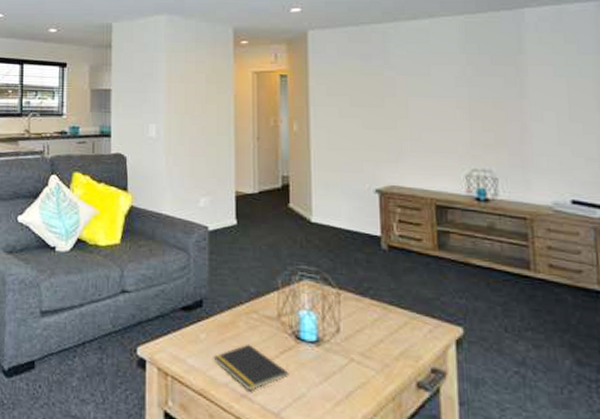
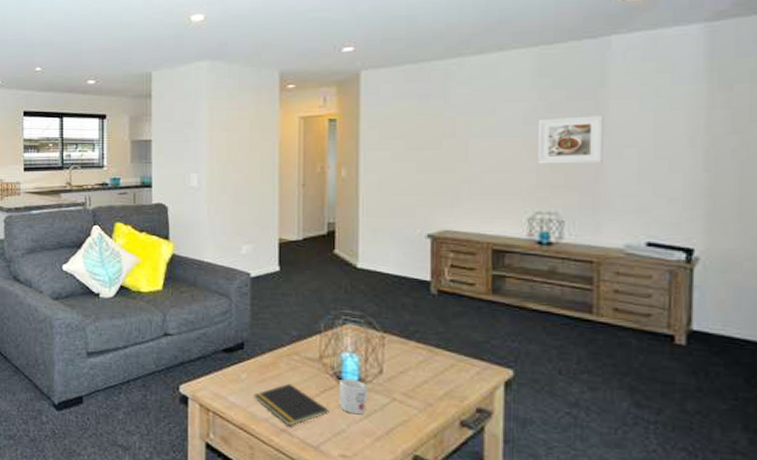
mug: none [297,338,327,377] -> present [339,378,369,415]
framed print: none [467,80,527,125] -> present [537,115,604,164]

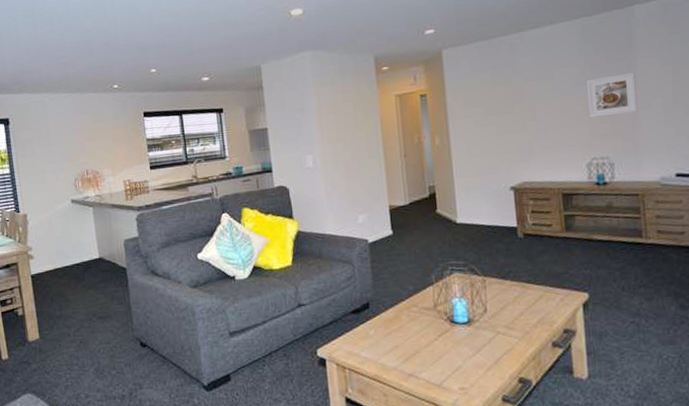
notepad: present [254,383,329,427] -> none [382,333,447,371]
mug: present [339,378,369,415] -> none [452,320,478,351]

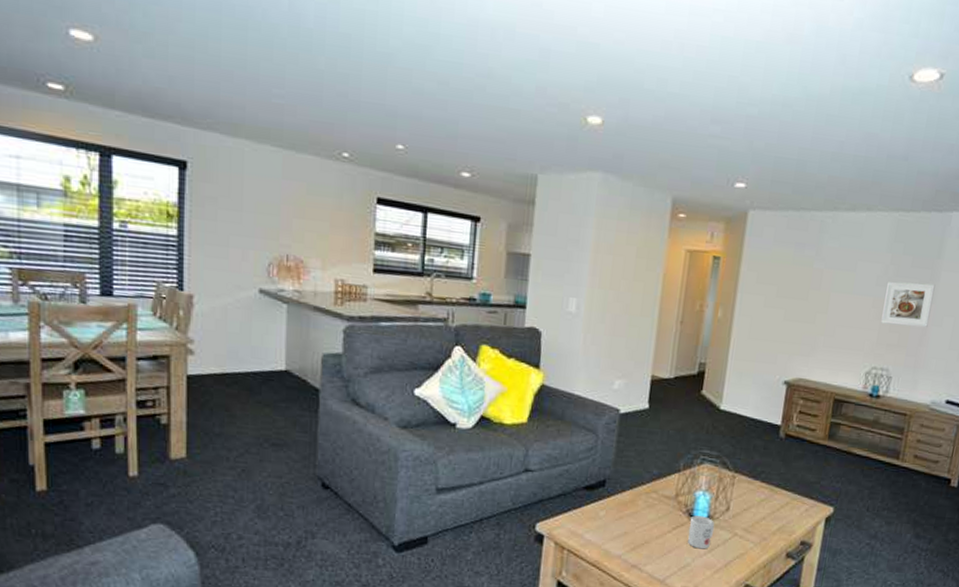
mug: none [452,320,478,351] -> present [688,515,715,549]

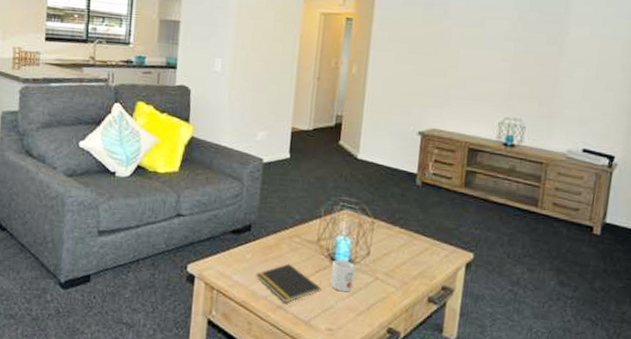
notepad: none [610,520,678,562] -> present [256,263,322,303]
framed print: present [881,281,936,328] -> none [511,36,565,79]

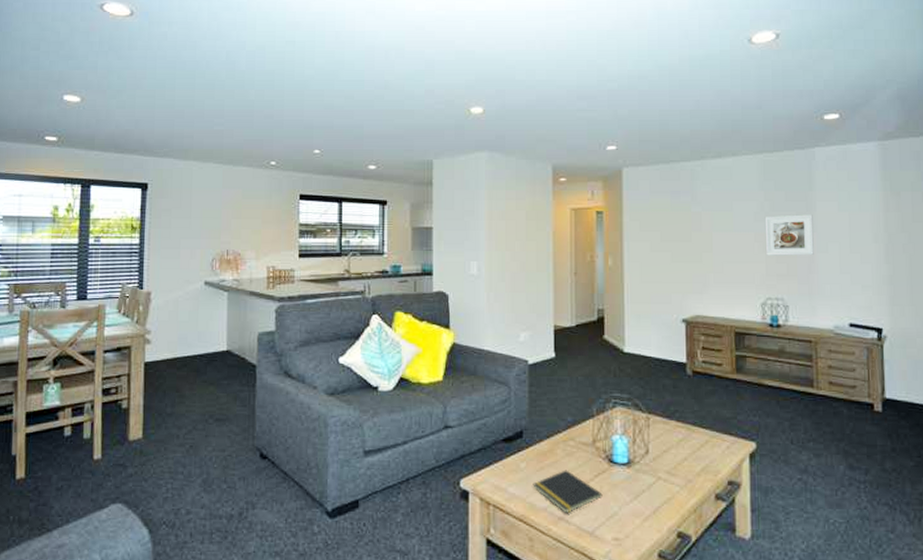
mug: present [330,259,356,292] -> none [610,461,637,496]
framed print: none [511,36,565,79] -> present [764,214,814,256]

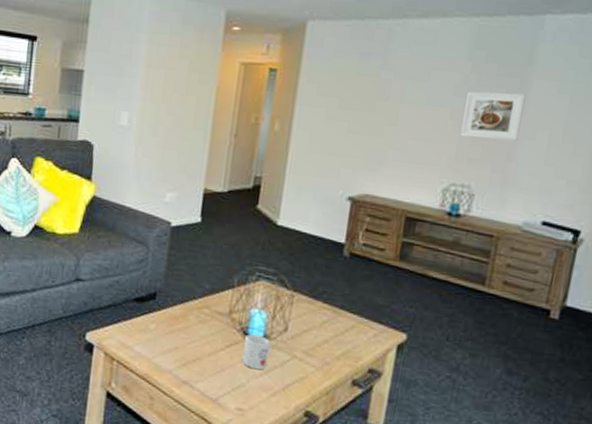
notepad: present [533,470,603,514] -> none [160,336,232,379]
mug: none [610,461,637,496] -> present [242,334,272,370]

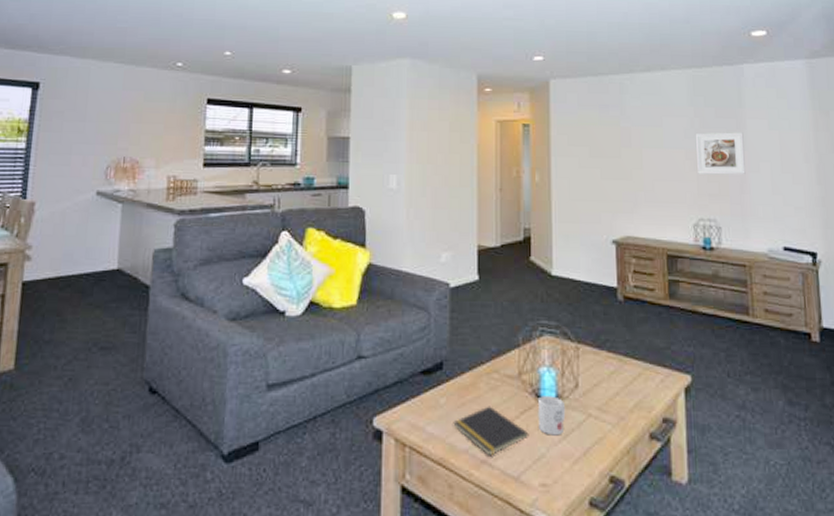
notepad: none [160,336,232,379] -> present [453,406,529,456]

